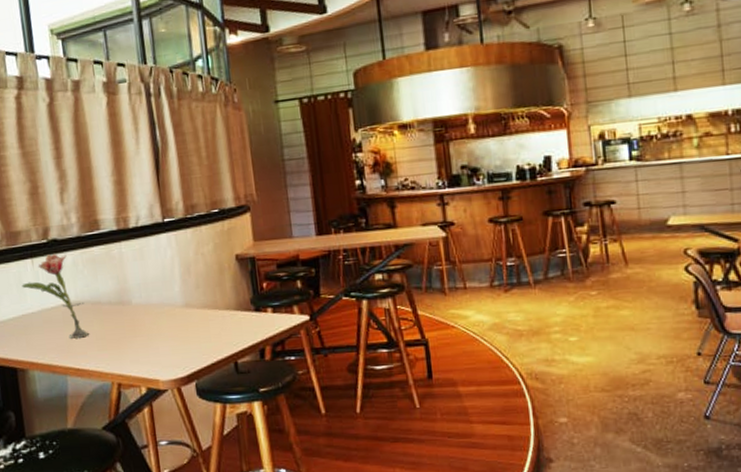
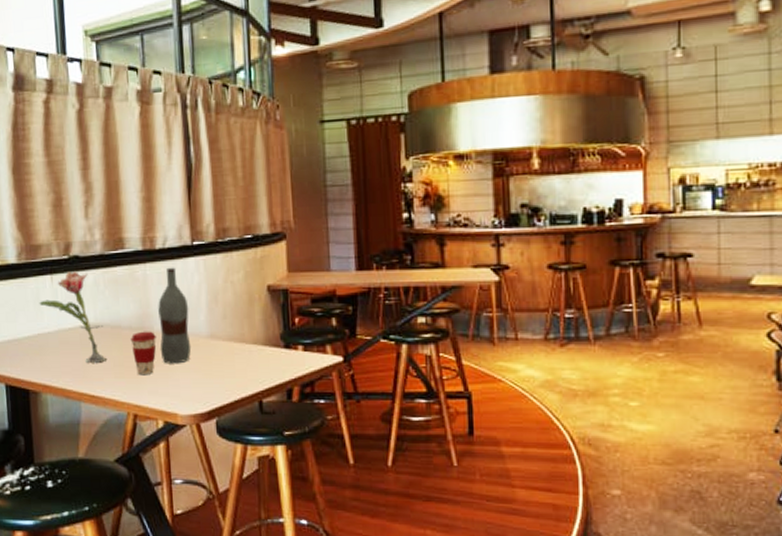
coffee cup: none [110,304,136,347] -> present [130,331,157,376]
bottle: none [134,243,169,334] -> present [158,267,192,364]

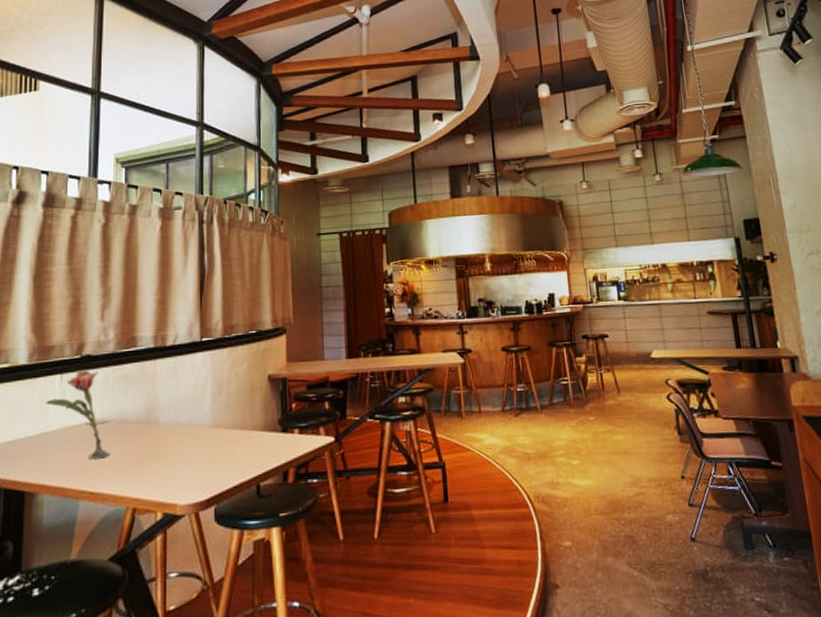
coffee cup: present [130,331,157,376] -> none [135,423,161,468]
bottle: present [158,267,192,364] -> none [164,362,195,455]

